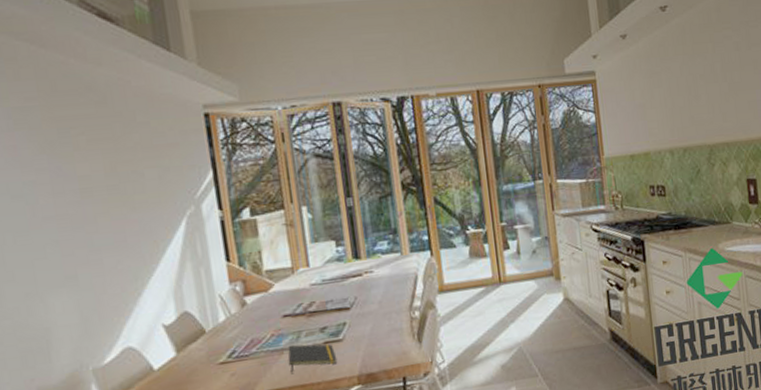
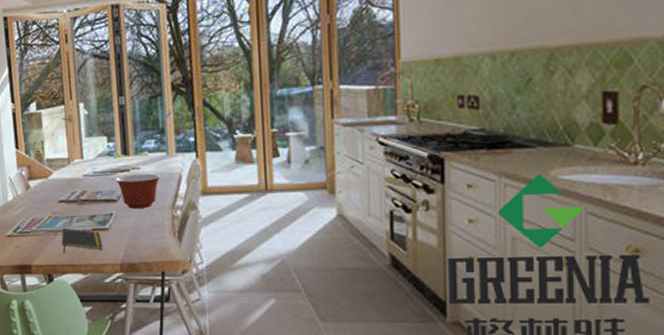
mixing bowl: none [347,275,397,315] -> present [115,173,161,209]

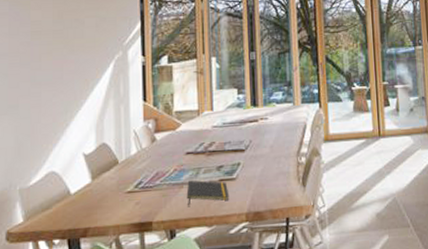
mixing bowl: present [115,173,161,209] -> none [244,123,288,157]

